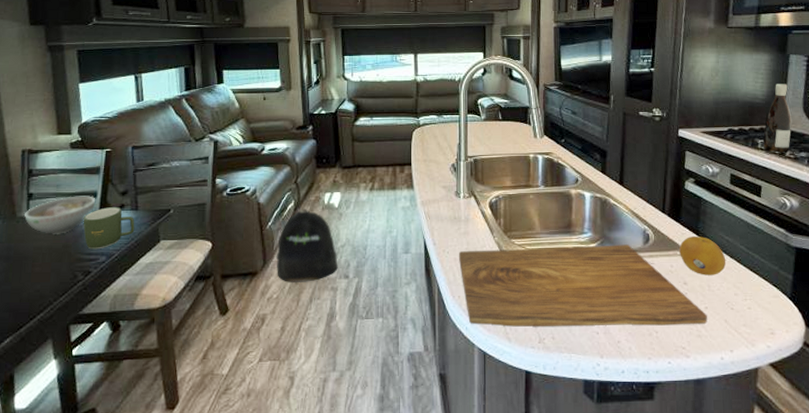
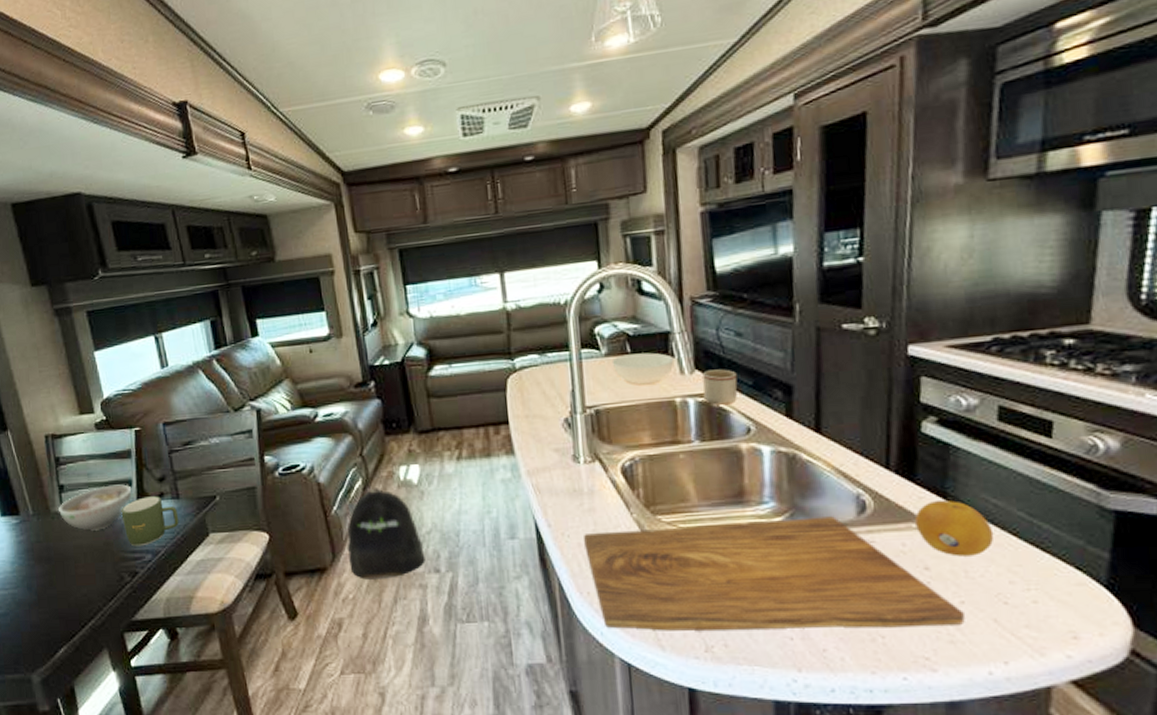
bowl: none [488,121,531,143] -> present [611,352,674,385]
mug: none [548,136,572,161] -> present [702,369,738,405]
bottle: present [763,84,792,153] -> none [1054,259,1106,369]

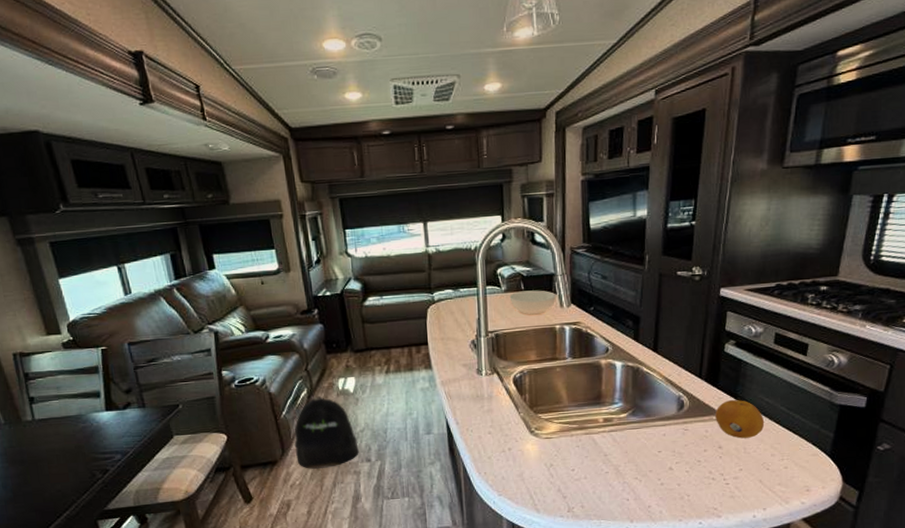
bowl: present [58,484,131,531] -> none [30,396,100,436]
mug: present [121,496,179,547] -> none [90,405,146,449]
cutting board: present [582,516,965,631] -> none [482,412,741,499]
mug: present [702,369,738,405] -> none [576,303,601,331]

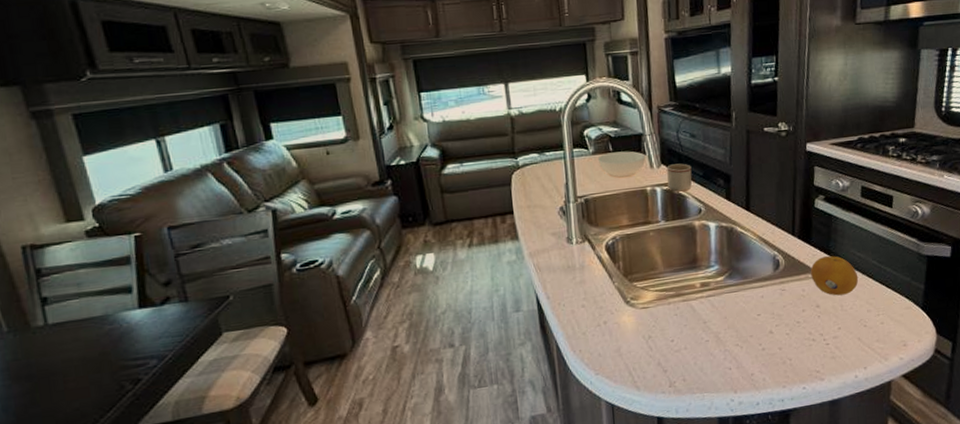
backpack: present [294,396,359,470] -> none [366,276,441,361]
mug: none [576,303,601,331] -> present [667,163,692,192]

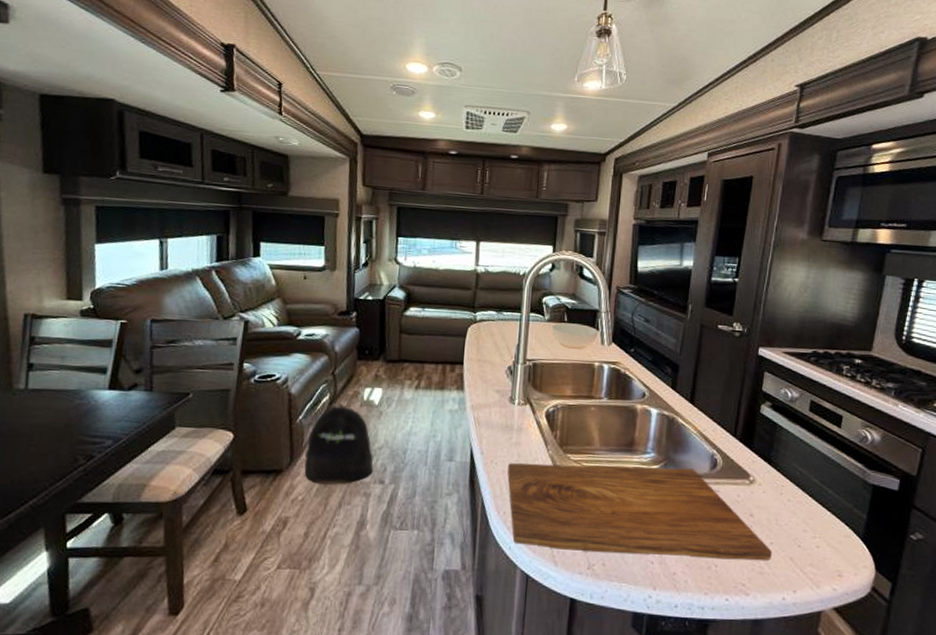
backpack: none [366,276,441,361] -> present [304,404,374,486]
cutting board: none [575,273,841,377] -> present [507,462,772,560]
mug: present [667,163,692,192] -> none [615,344,641,373]
fruit: present [811,255,859,296] -> none [748,464,798,509]

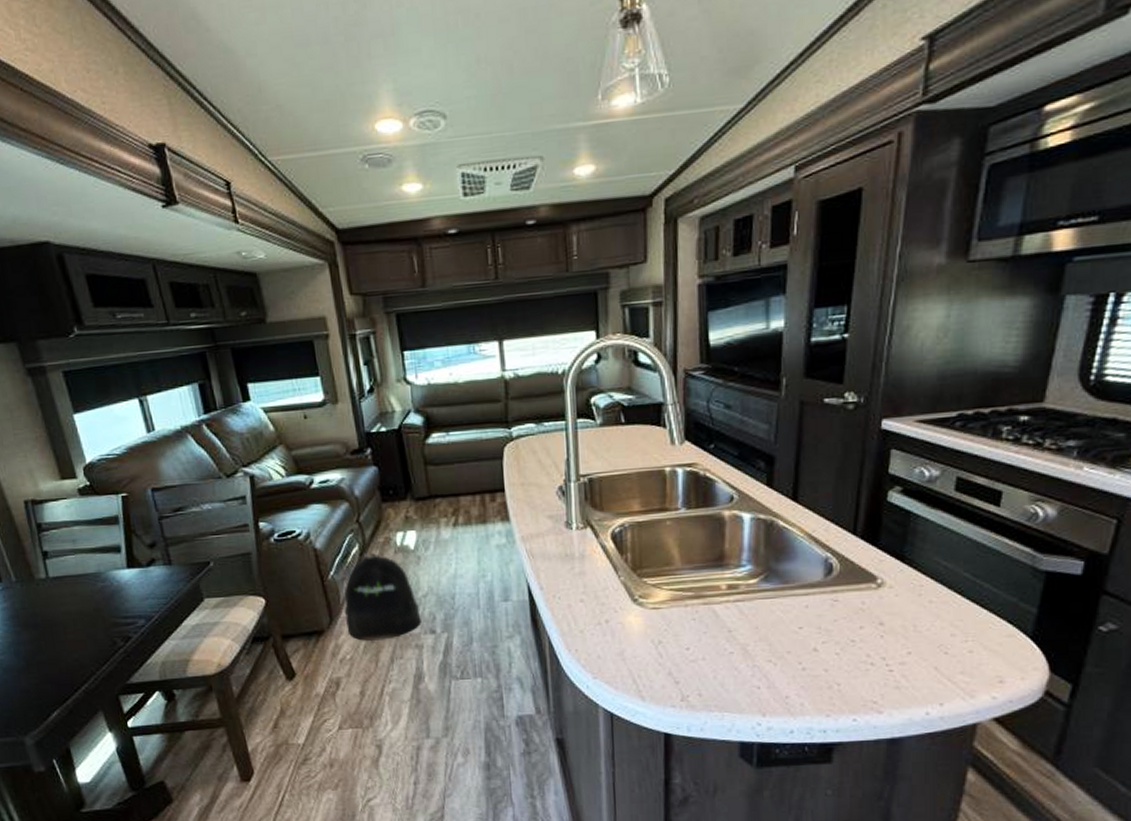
cutting board: present [507,462,772,560] -> none [572,578,910,683]
bowl: present [551,322,598,349] -> none [606,423,666,455]

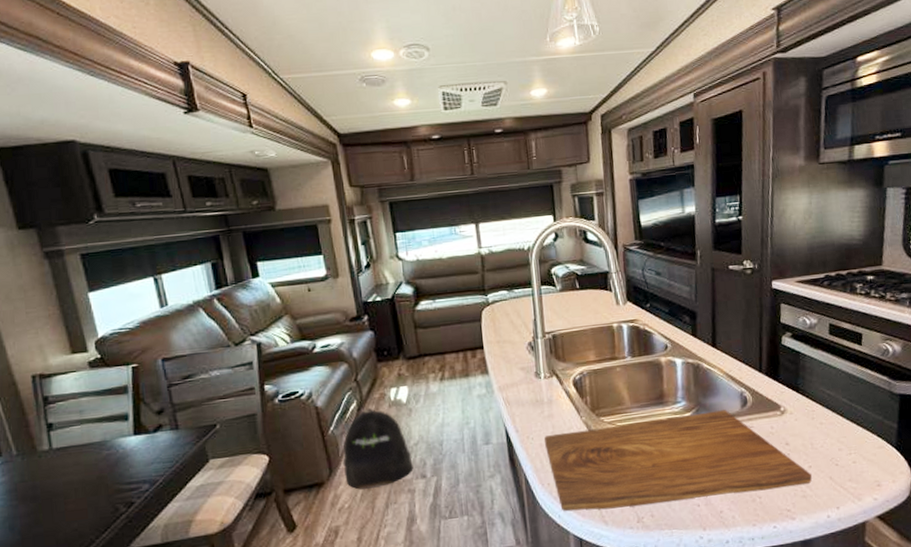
cutting board: none [572,578,910,683] -> present [543,410,812,511]

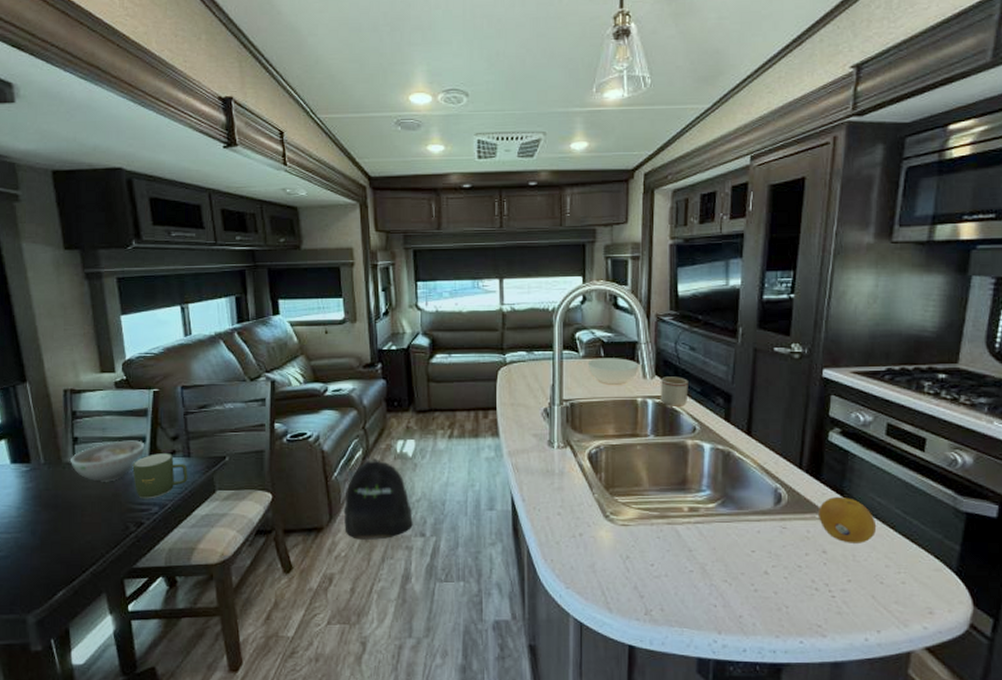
bowl: none [46,418,128,466] -> present [71,440,144,482]
mug: none [116,428,178,478] -> present [132,453,188,499]
cutting board: present [543,410,812,511] -> none [551,505,850,600]
bowl: none [565,288,612,315] -> present [587,358,639,385]
mug: none [632,300,658,329] -> present [660,377,689,406]
fruit: none [779,393,829,434] -> present [818,496,877,543]

